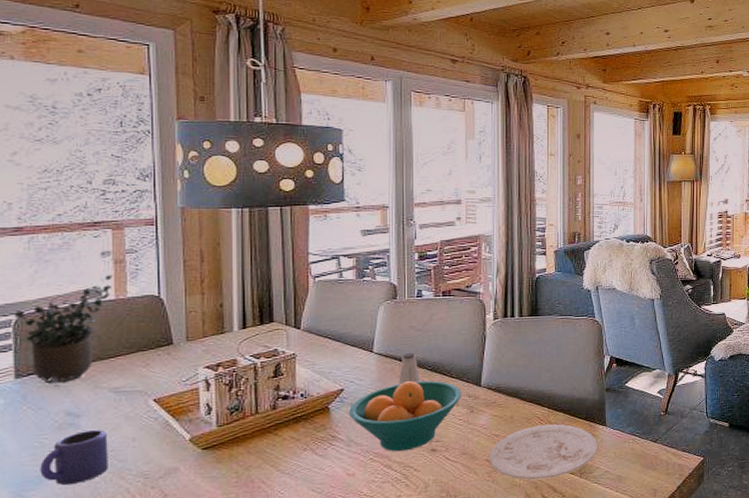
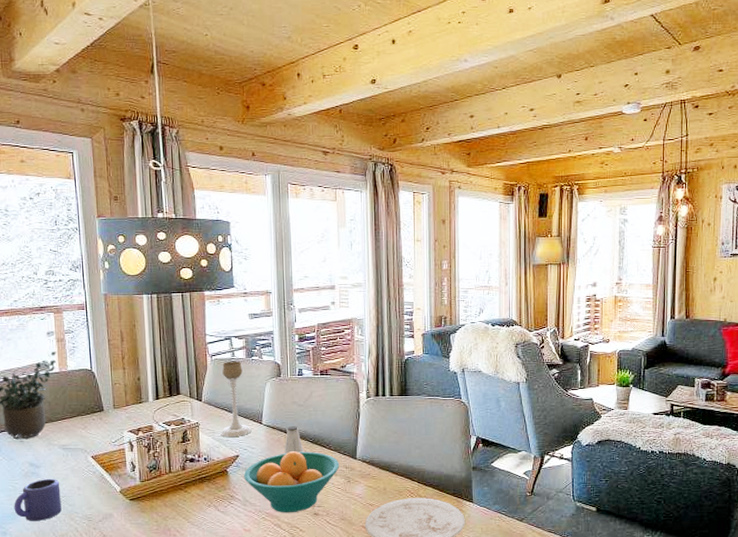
candle holder: none [322,282,360,370] -> present [220,360,252,438]

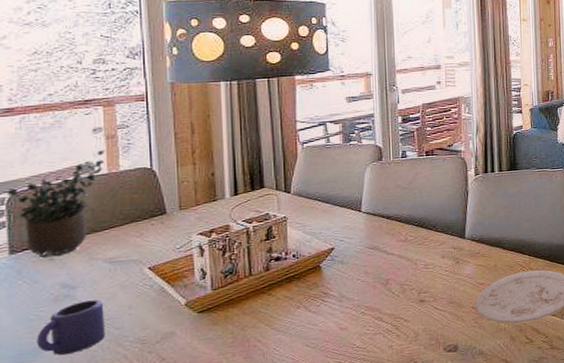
candle holder: present [220,360,252,438] -> none [312,147,349,230]
fruit bowl: present [243,451,340,513] -> none [339,235,448,305]
saltshaker: present [284,425,304,454] -> none [386,210,408,241]

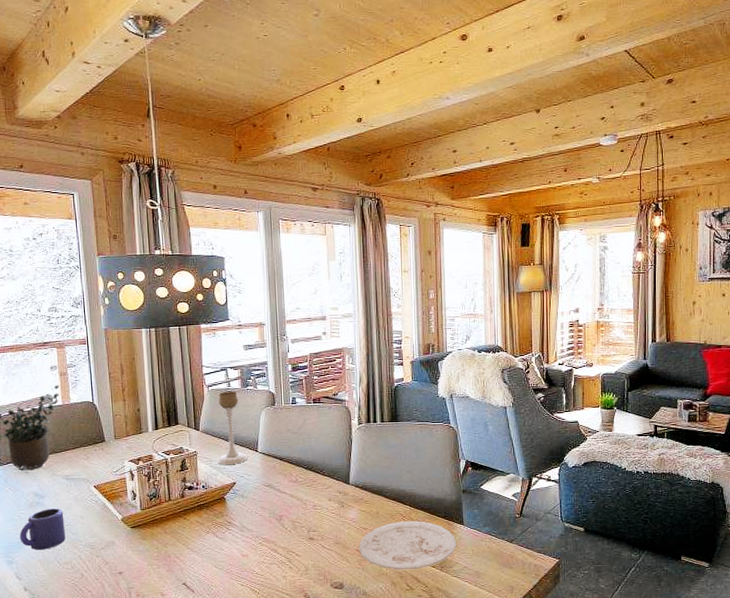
candle holder: none [312,147,349,230] -> present [218,391,248,466]

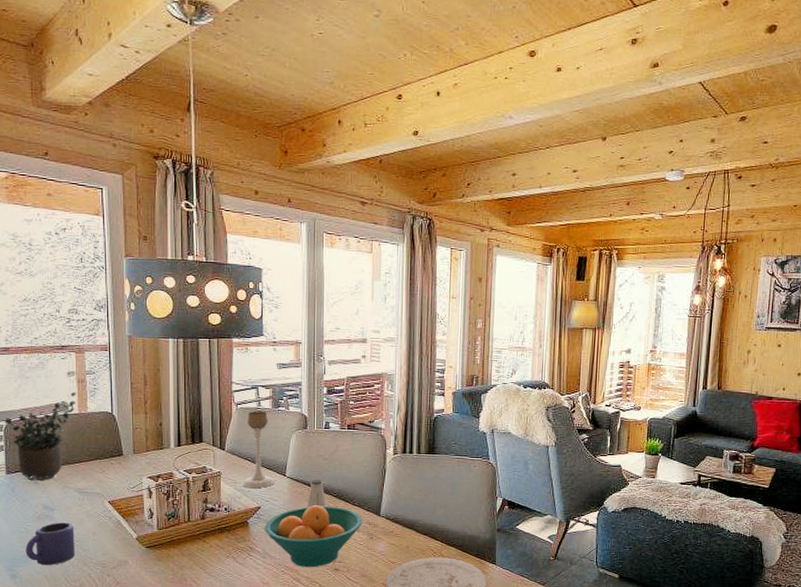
fruit bowl: none [240,477,334,538] -> present [264,505,363,568]
saltshaker: none [279,452,298,480] -> present [307,479,327,507]

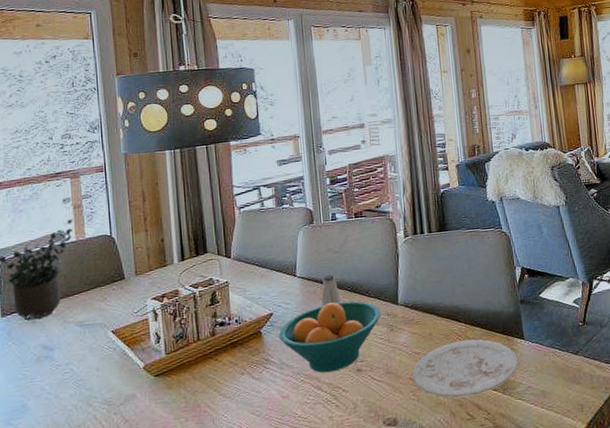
mug: present [25,522,75,566] -> none [24,361,78,413]
candle holder: present [242,410,275,489] -> none [251,211,285,295]

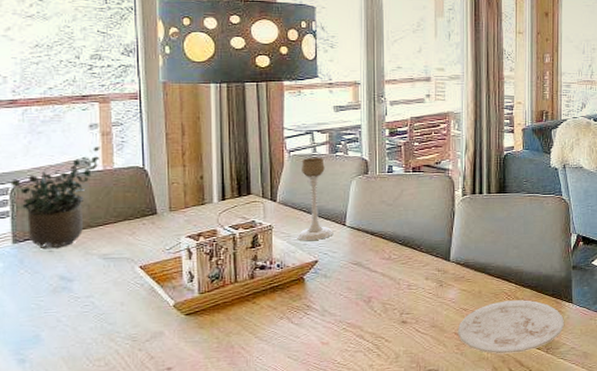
candle holder: none [251,211,285,295] -> present [297,157,334,241]
fruit bowl: present [278,301,381,373] -> none [322,254,432,323]
saltshaker: present [321,274,342,307] -> none [370,226,392,258]

